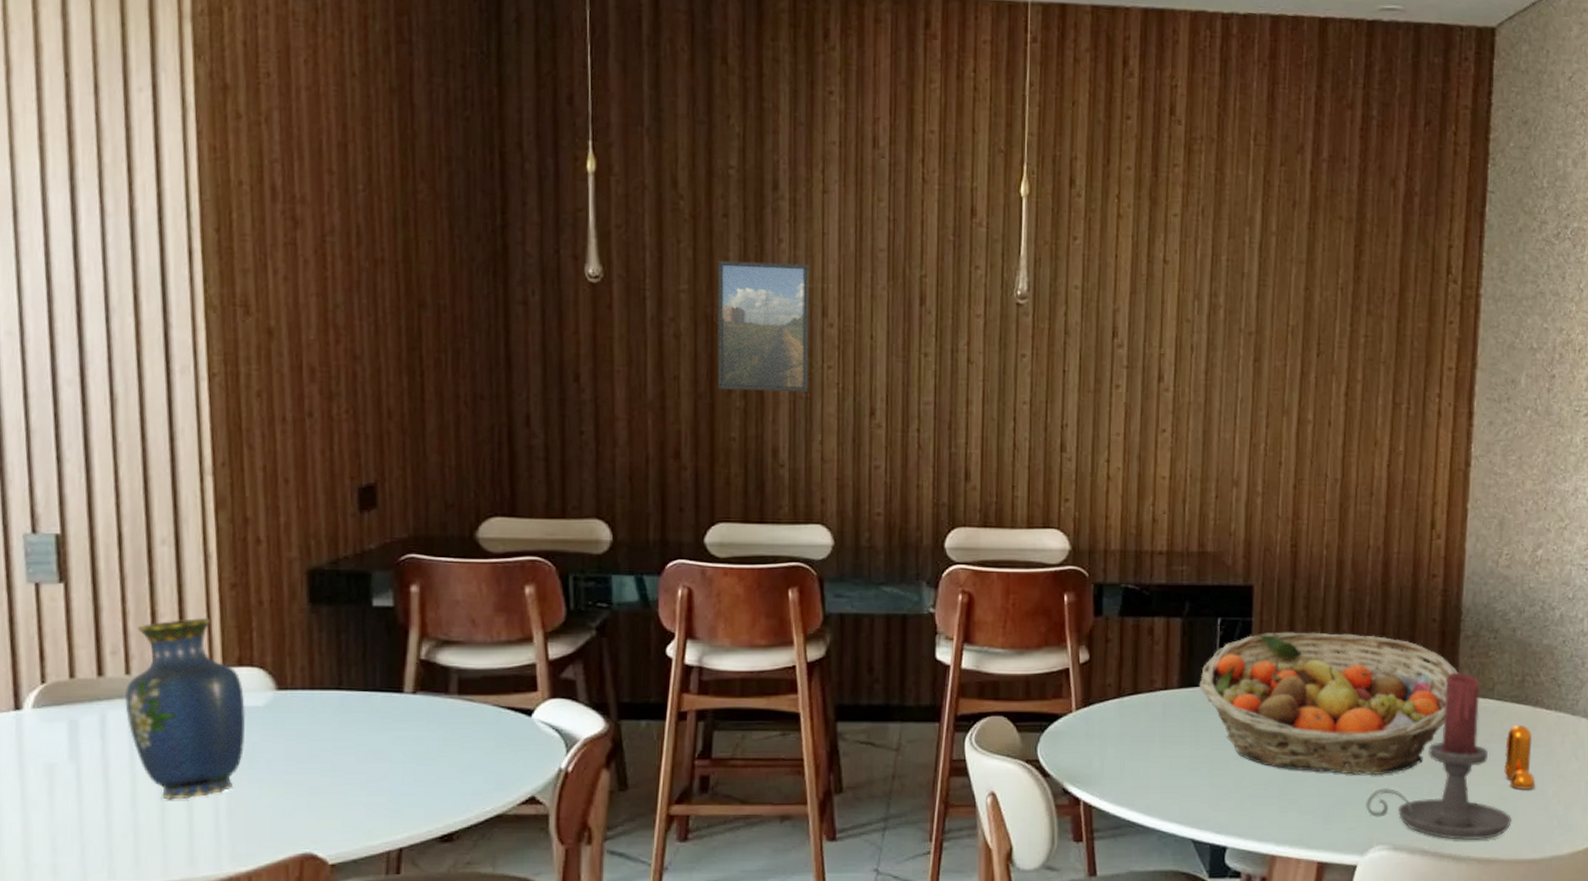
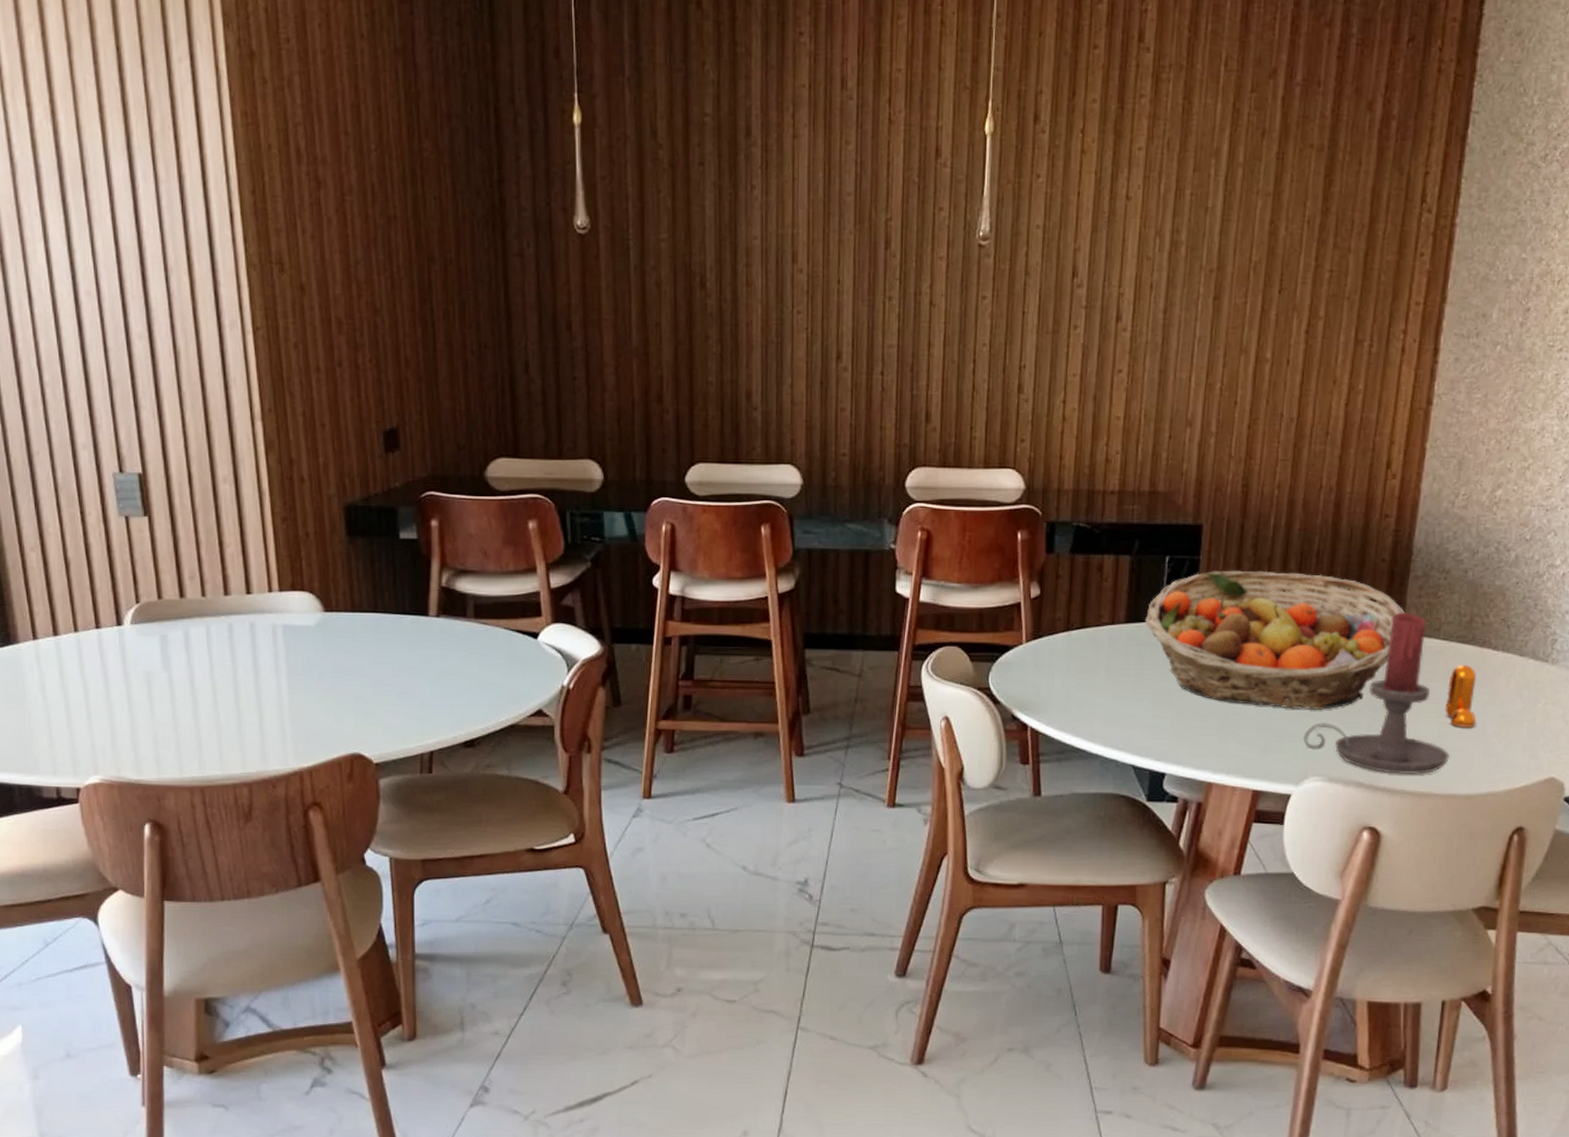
vase: present [125,617,246,800] -> none [203,547,301,705]
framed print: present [717,260,809,392] -> none [694,208,780,337]

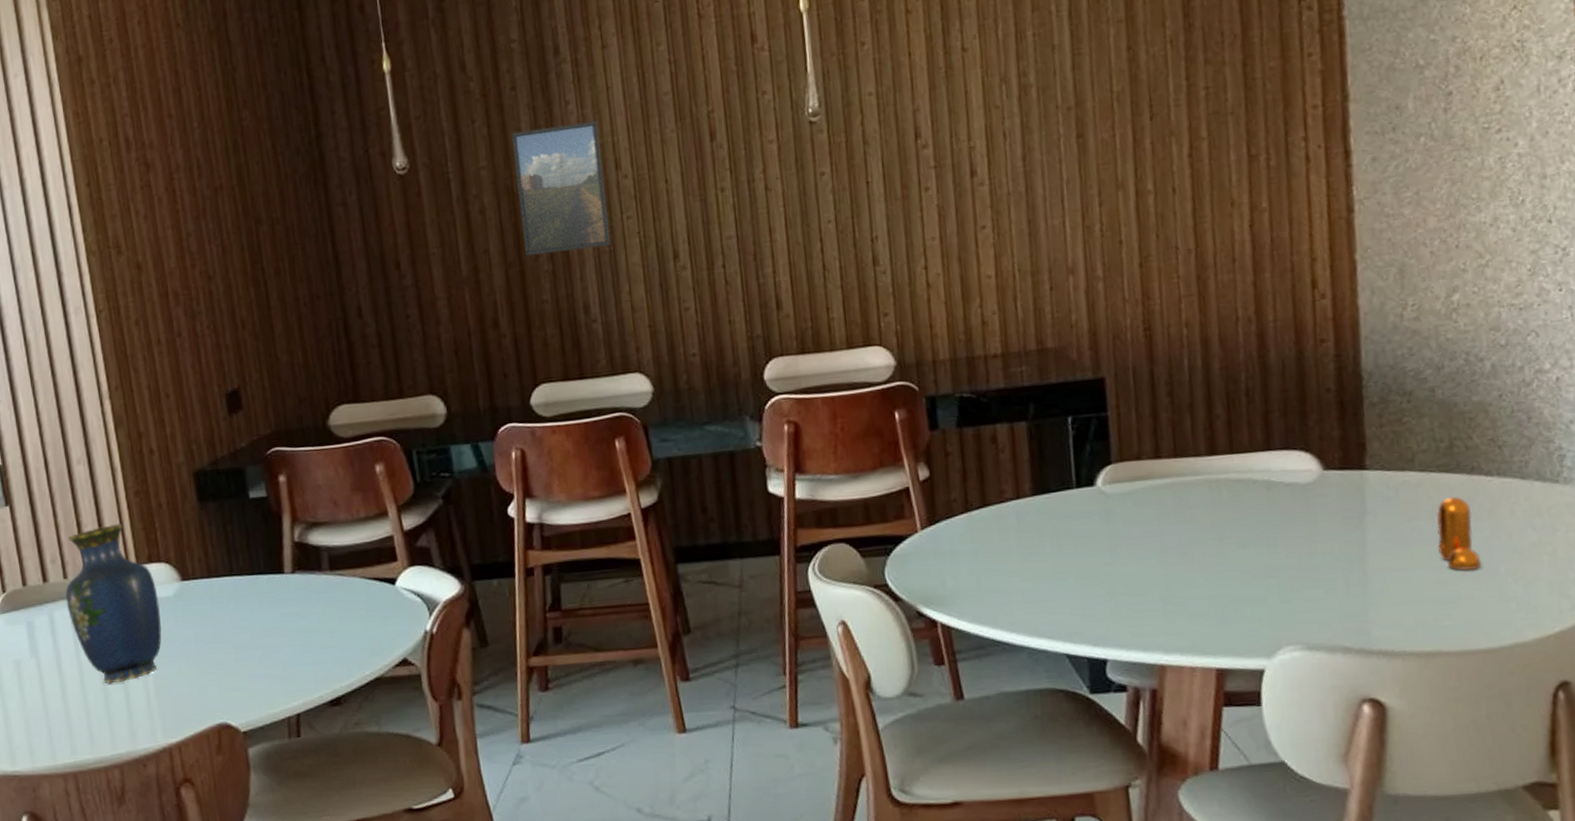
vase: none [203,547,301,705] -> present [65,523,162,684]
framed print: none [694,208,780,337] -> present [511,121,611,256]
fruit basket: present [1145,570,1406,711] -> none [1054,415,1367,572]
candle holder: present [1303,612,1449,774] -> none [1267,445,1455,633]

